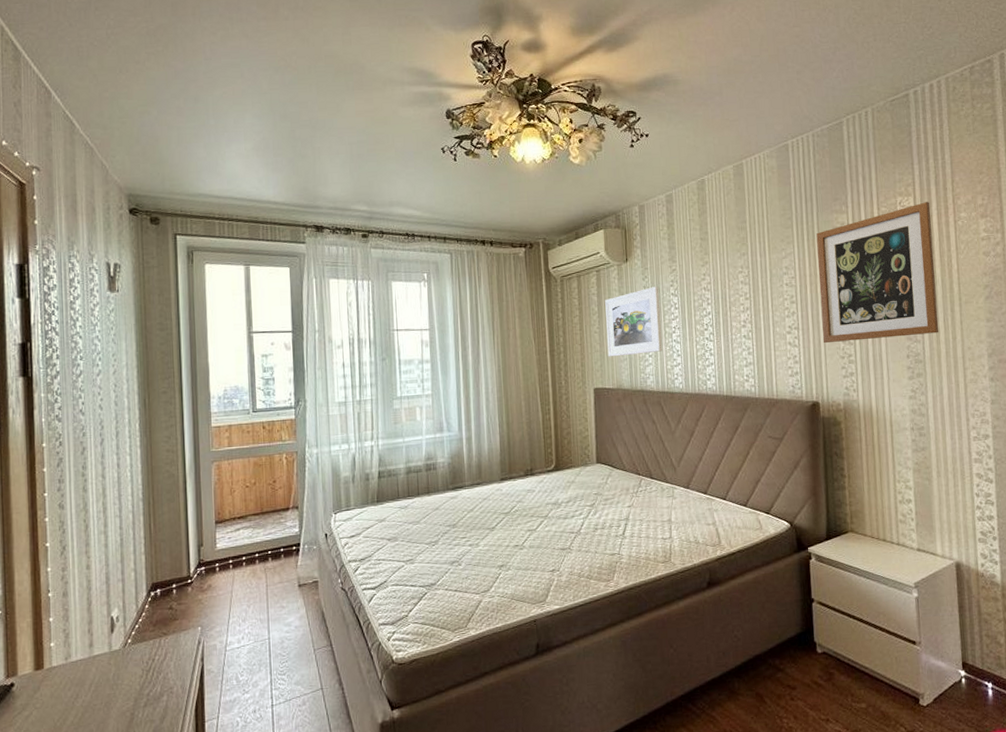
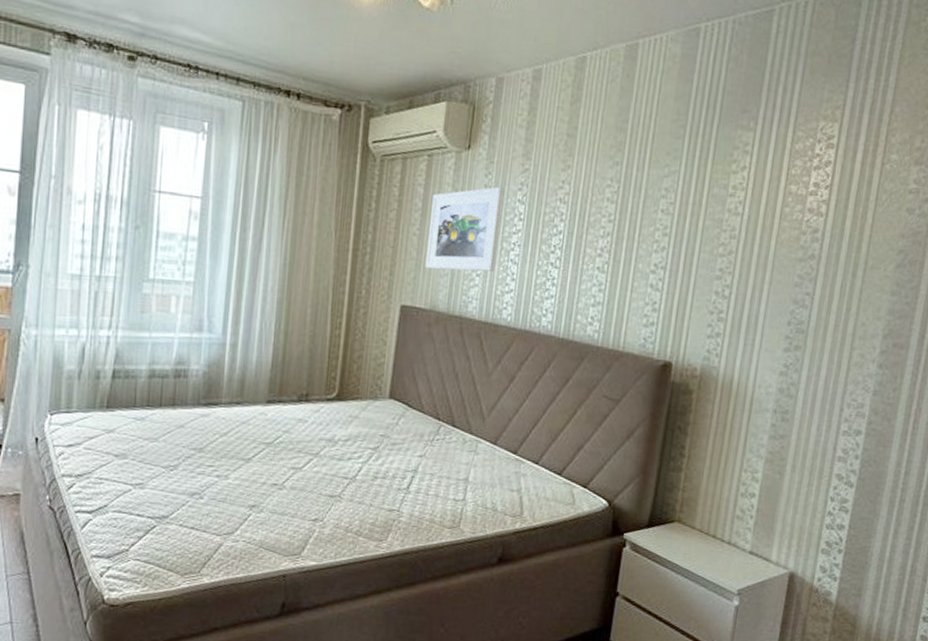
wall art: present [816,202,939,344] -> none [691,133,858,300]

